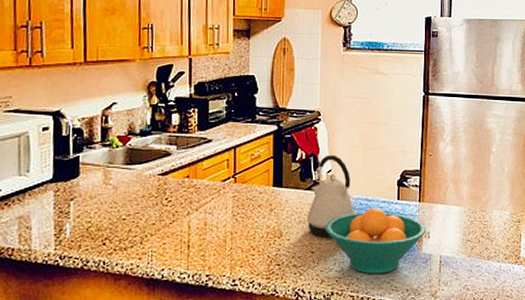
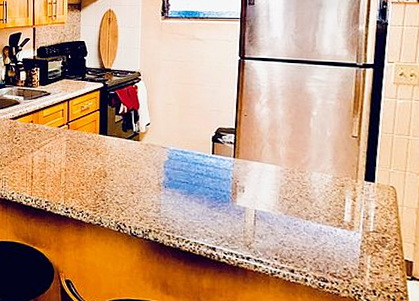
kettle: present [306,154,356,238] -> none [127,110,172,182]
fruit bowl: present [325,208,426,275] -> none [144,160,240,220]

